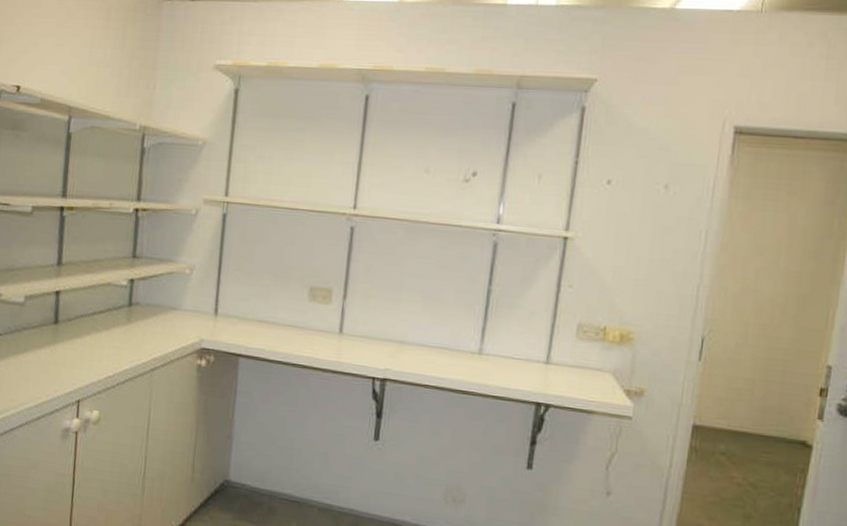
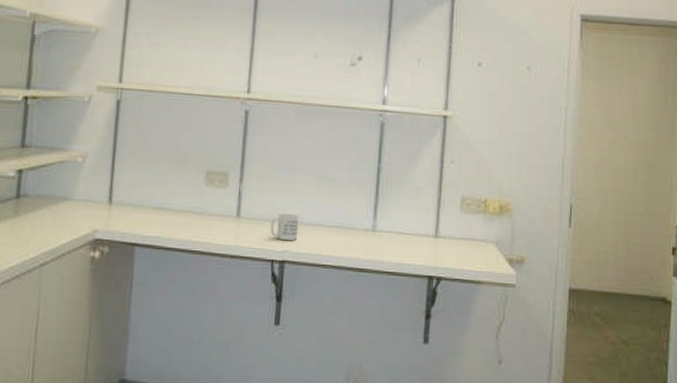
mug: none [372,331,403,360] -> present [270,213,299,241]

